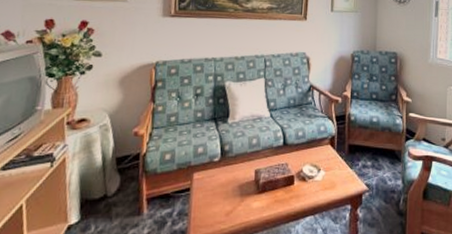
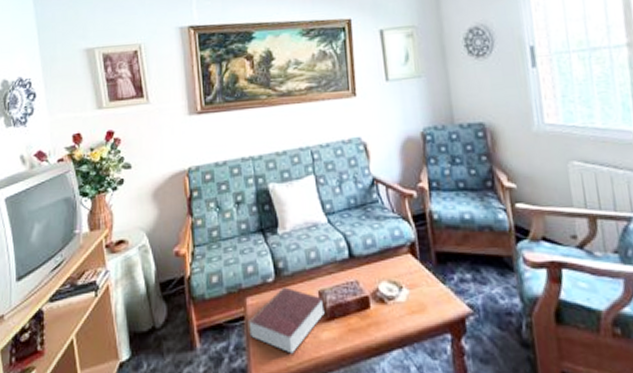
book: none [191,166,258,219] -> present [247,287,325,354]

